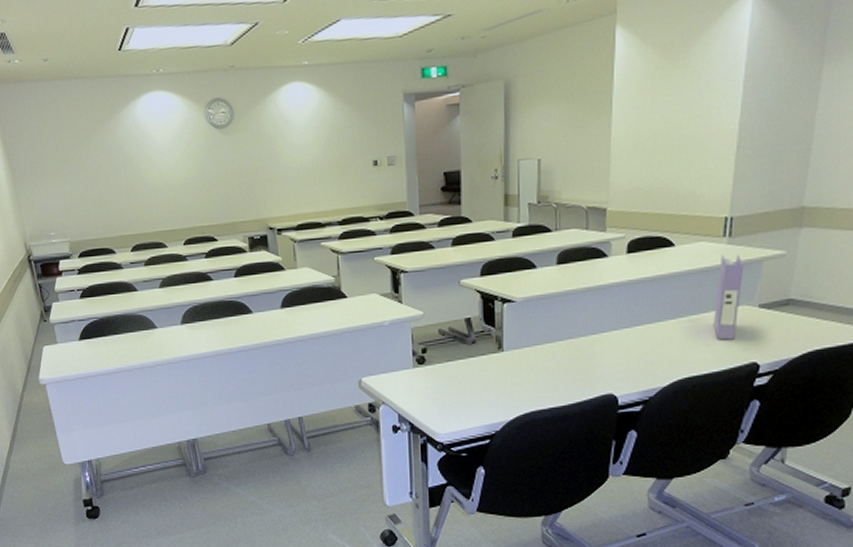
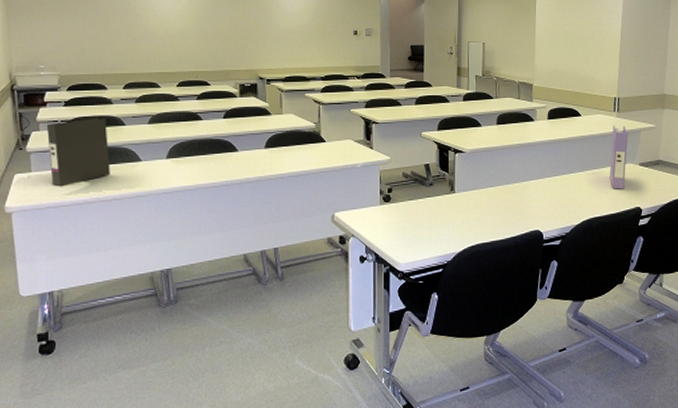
binder: none [64,284,129,358] -> present [46,118,110,187]

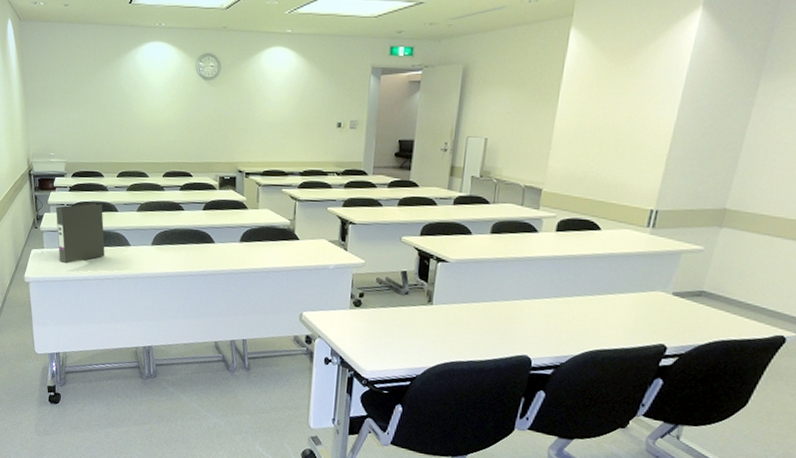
binder: present [609,124,629,189] -> none [628,242,664,321]

